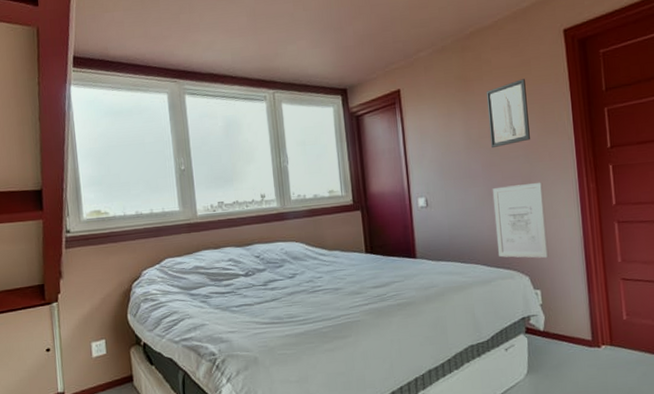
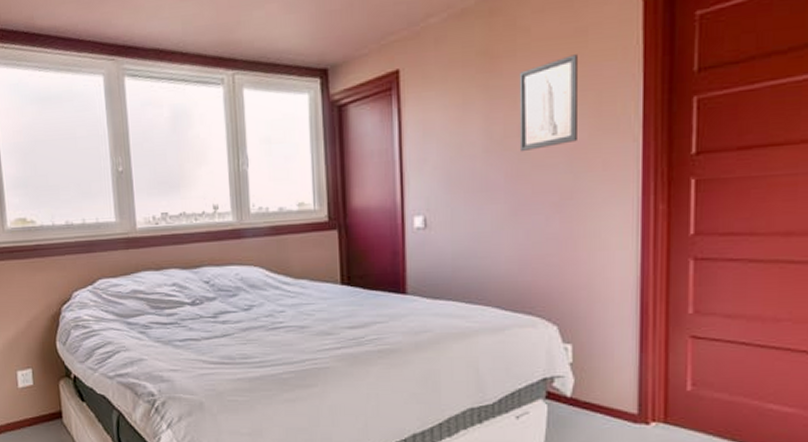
wall art: present [492,182,549,259] -> none [516,199,589,304]

